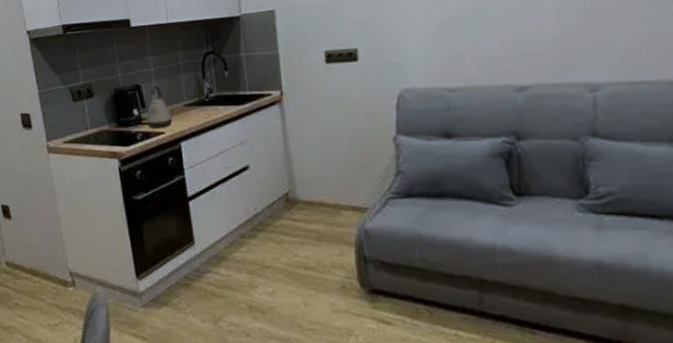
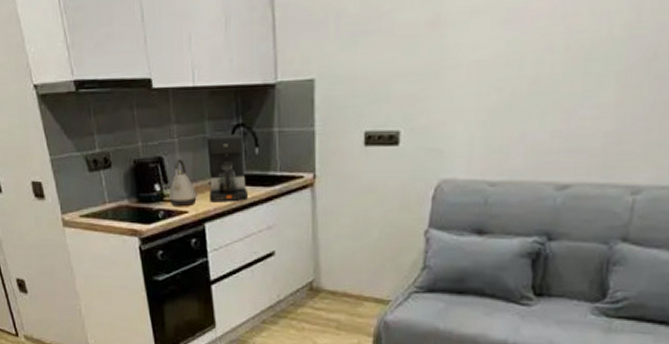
coffee maker: none [180,60,221,123] -> present [207,134,249,203]

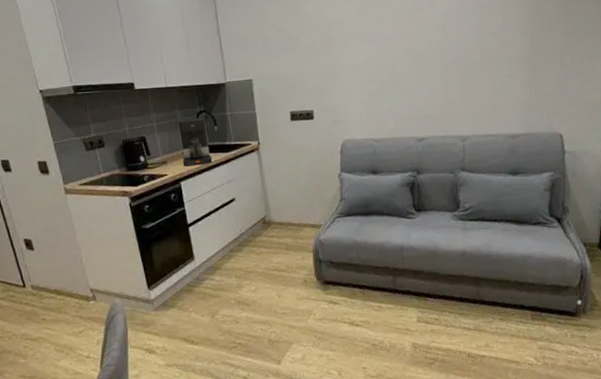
kettle: present [168,159,197,207] -> none [151,137,174,172]

